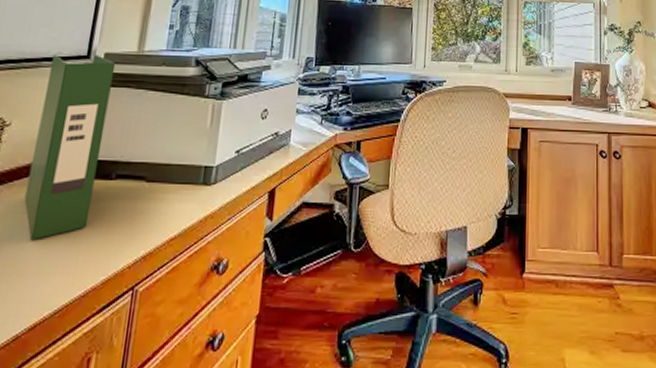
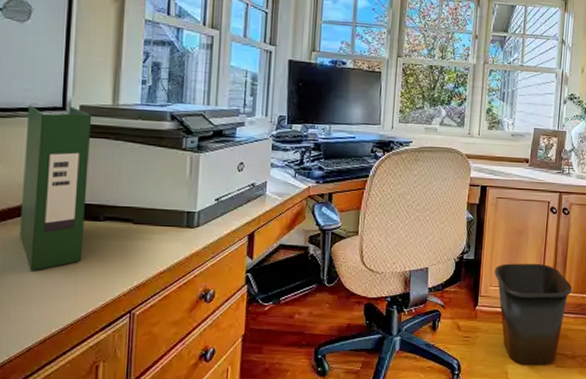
waste bin: none [541,218,632,349] -> present [494,263,572,364]

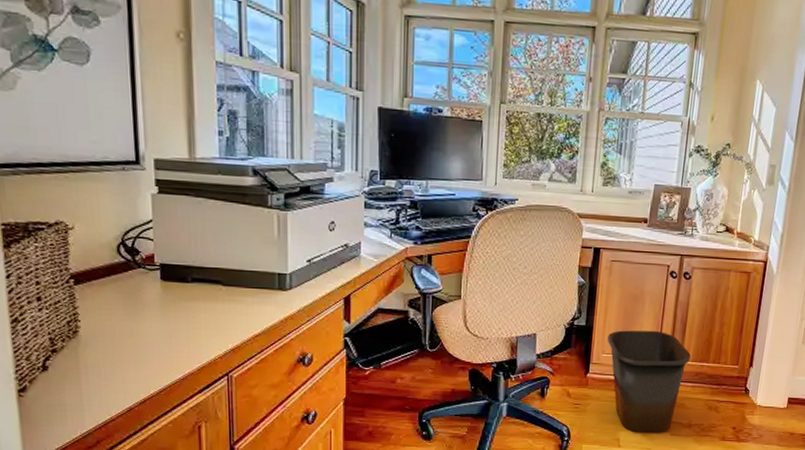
binder: present [20,105,92,271] -> none [99,159,174,333]

